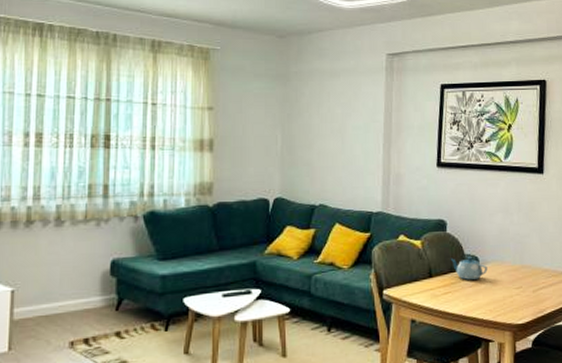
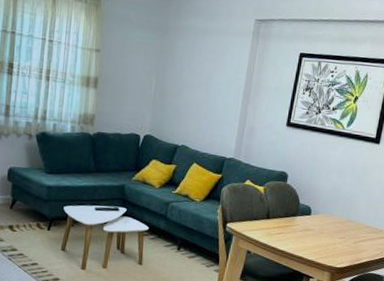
teapot: present [451,257,488,280] -> none [288,205,318,226]

